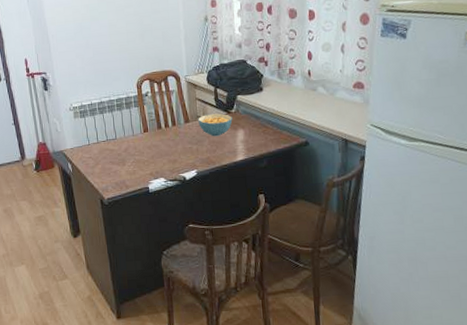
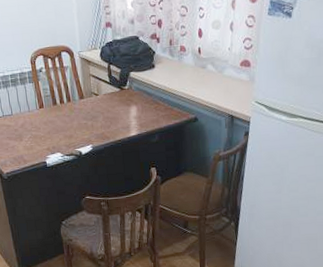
cereal bowl: present [198,113,233,137] -> none [92,90,126,113]

